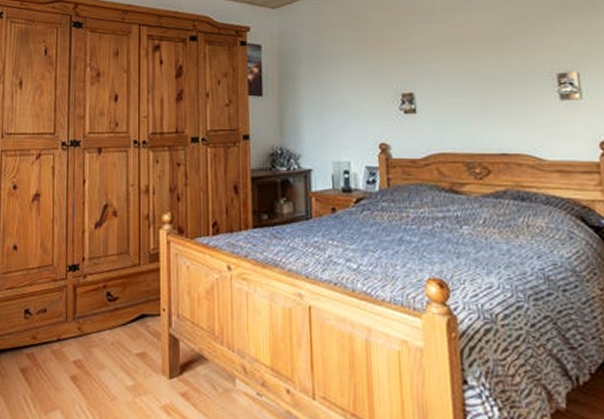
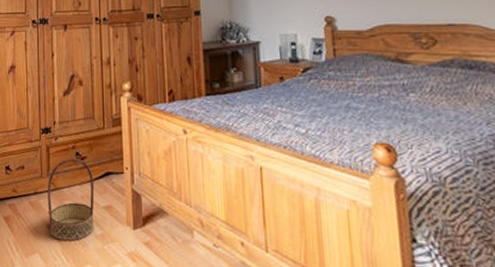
basket: none [72,299,127,394] -> present [47,158,95,241]

